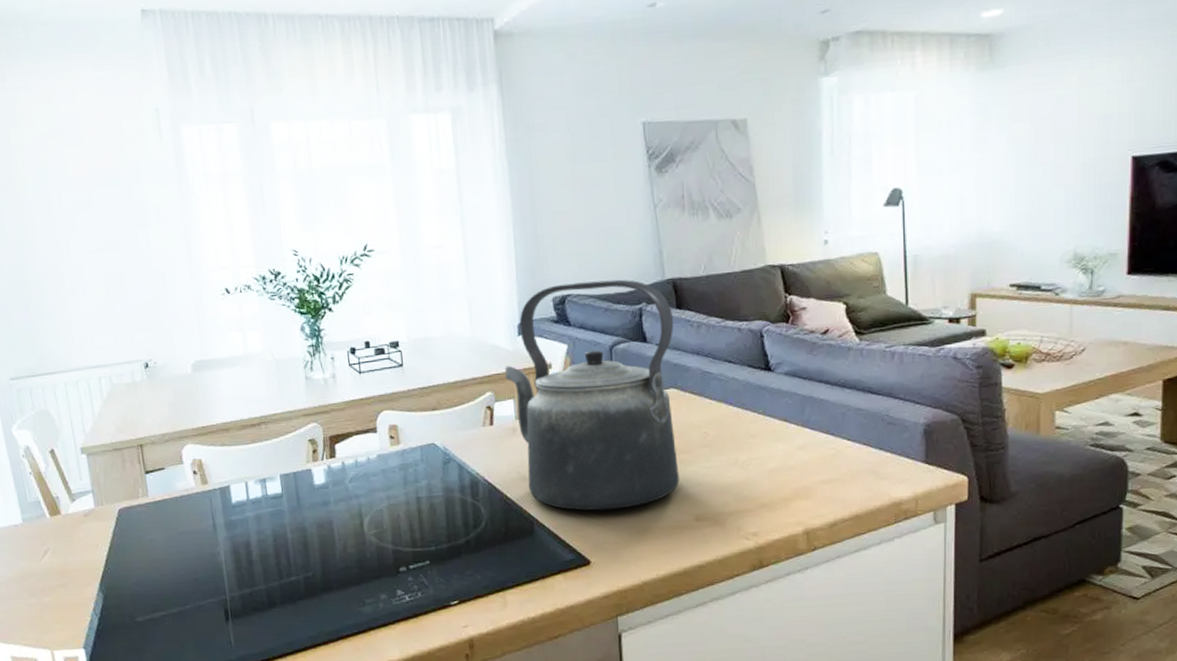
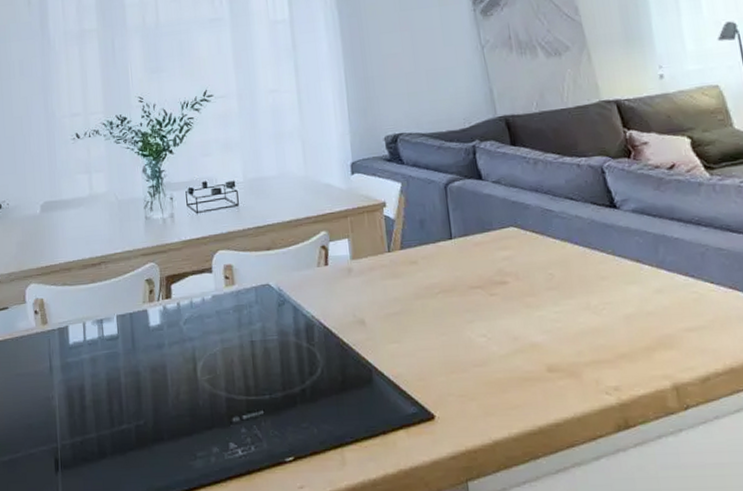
kettle: present [504,279,679,511] -> none [338,117,527,359]

